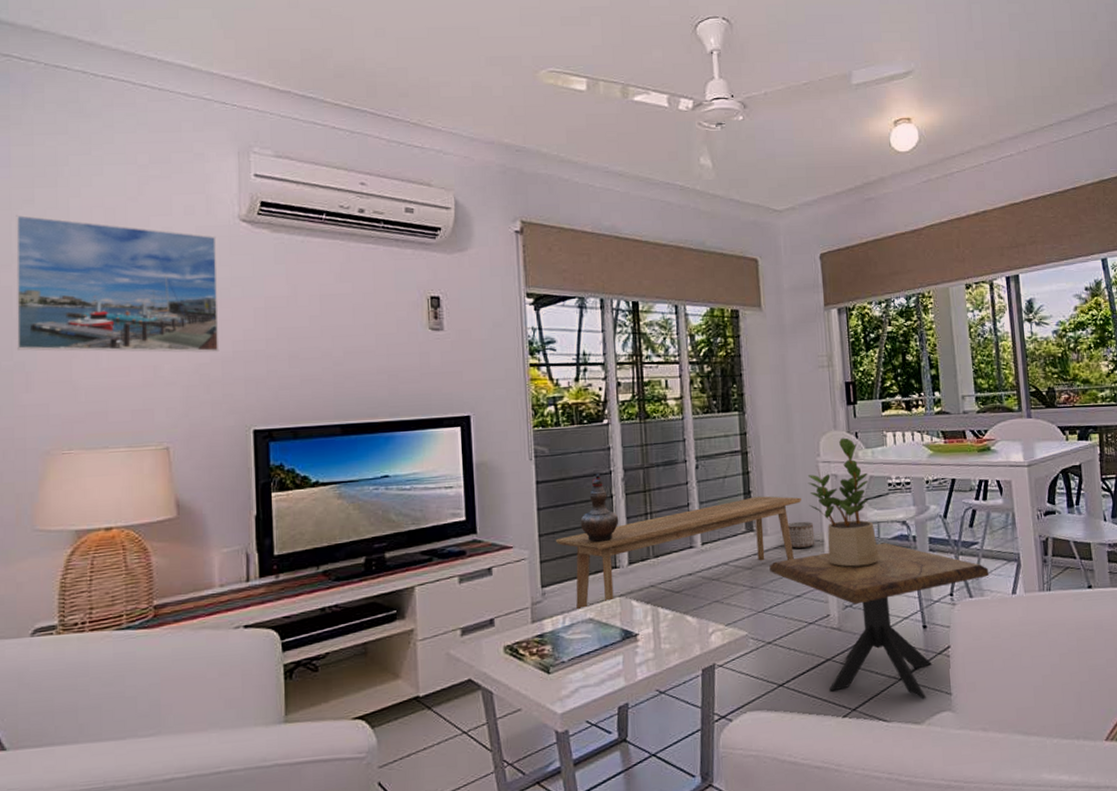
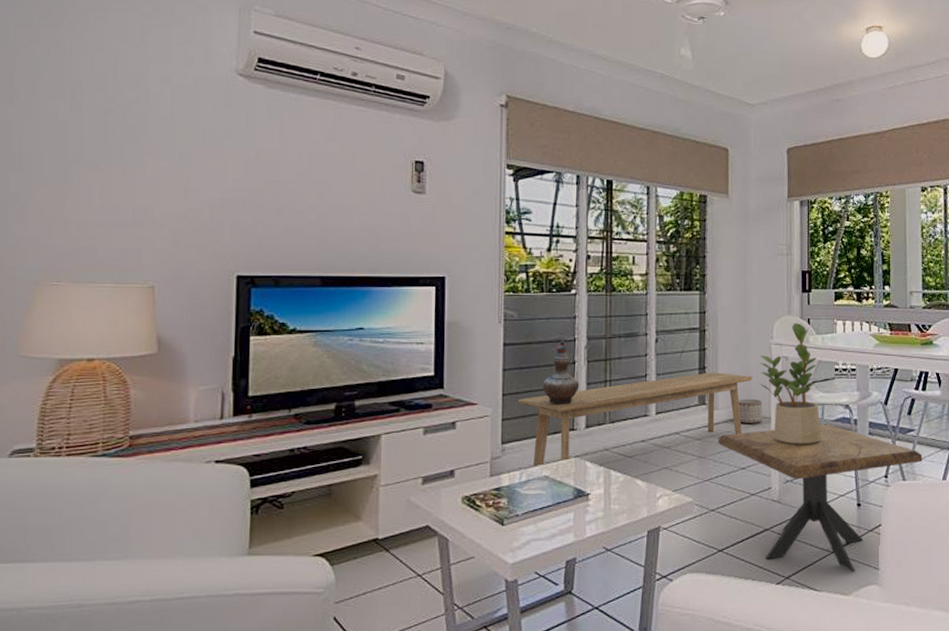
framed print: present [16,214,220,353] -> none [12,52,213,199]

